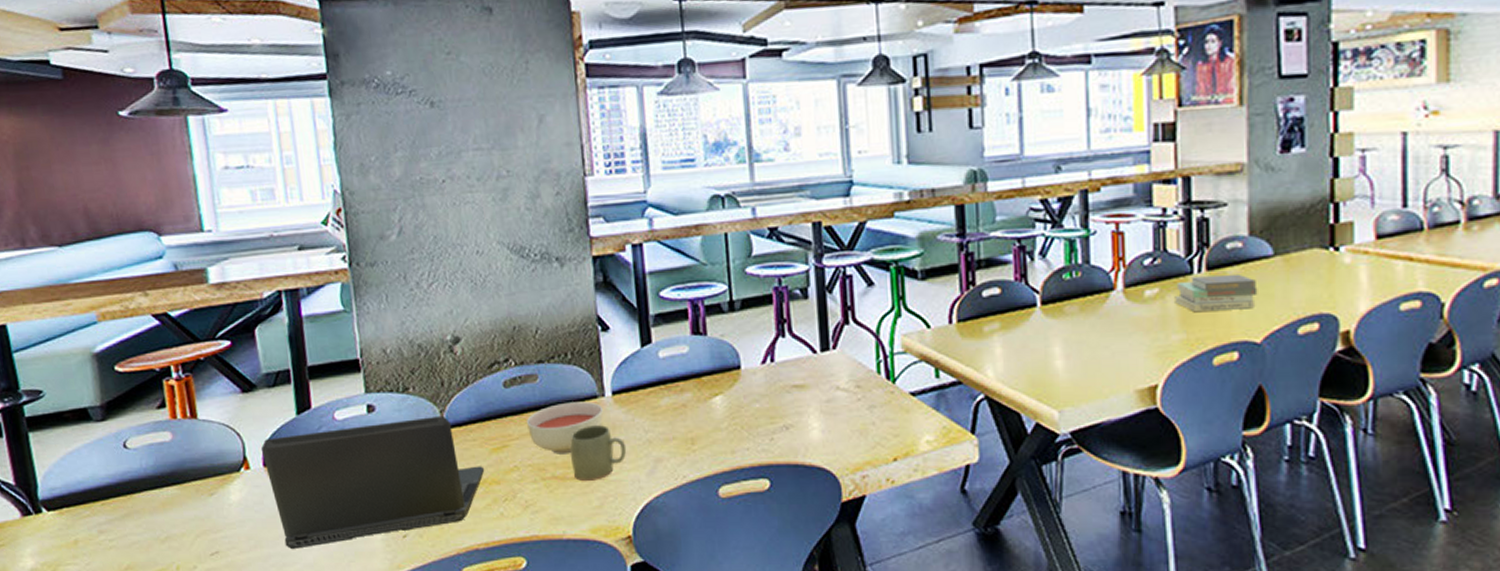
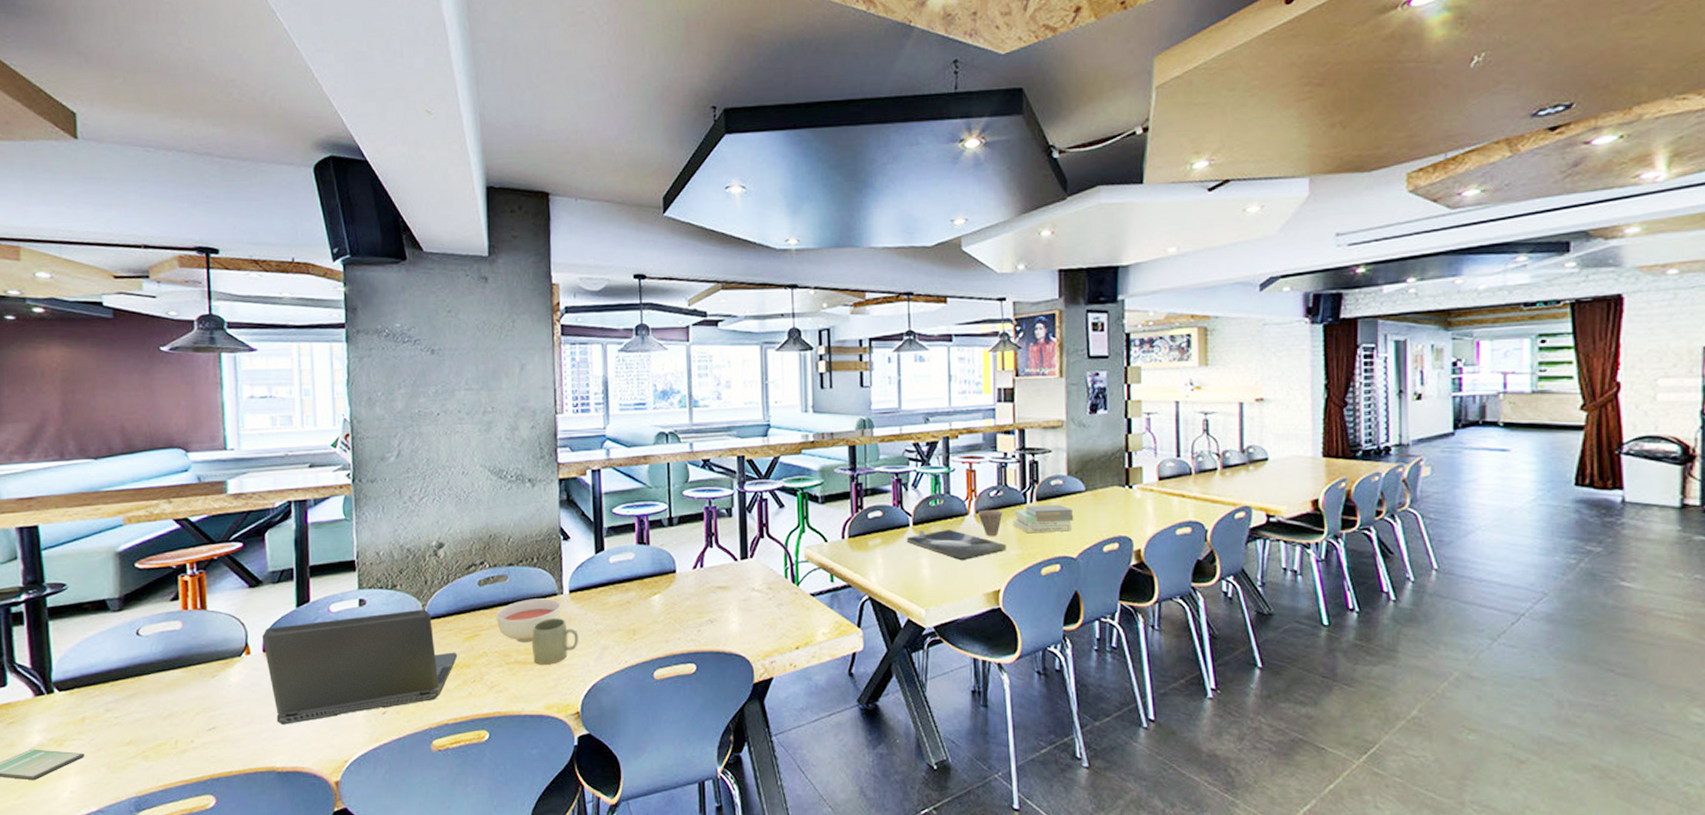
tray: none [1033,308,1166,348] -> present [906,529,1007,560]
cup: none [1127,282,1162,318] -> present [978,509,1003,537]

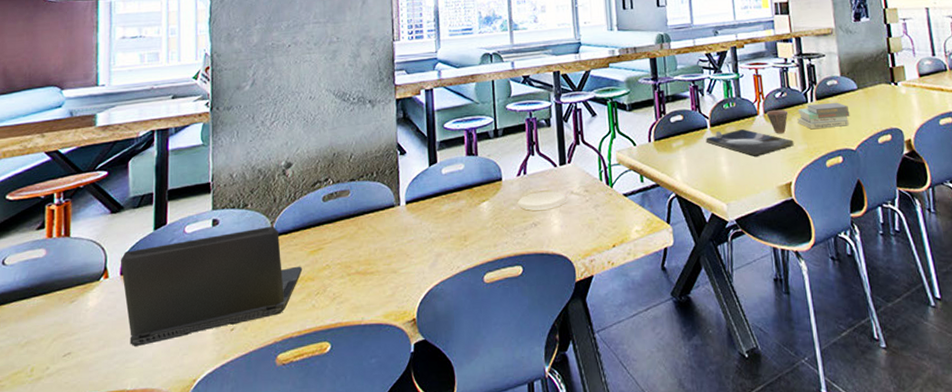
bowl: present [496,598,562,643] -> none [339,210,399,254]
mug: present [531,618,579,665] -> none [370,228,415,275]
plate: none [692,587,749,608] -> present [517,191,568,212]

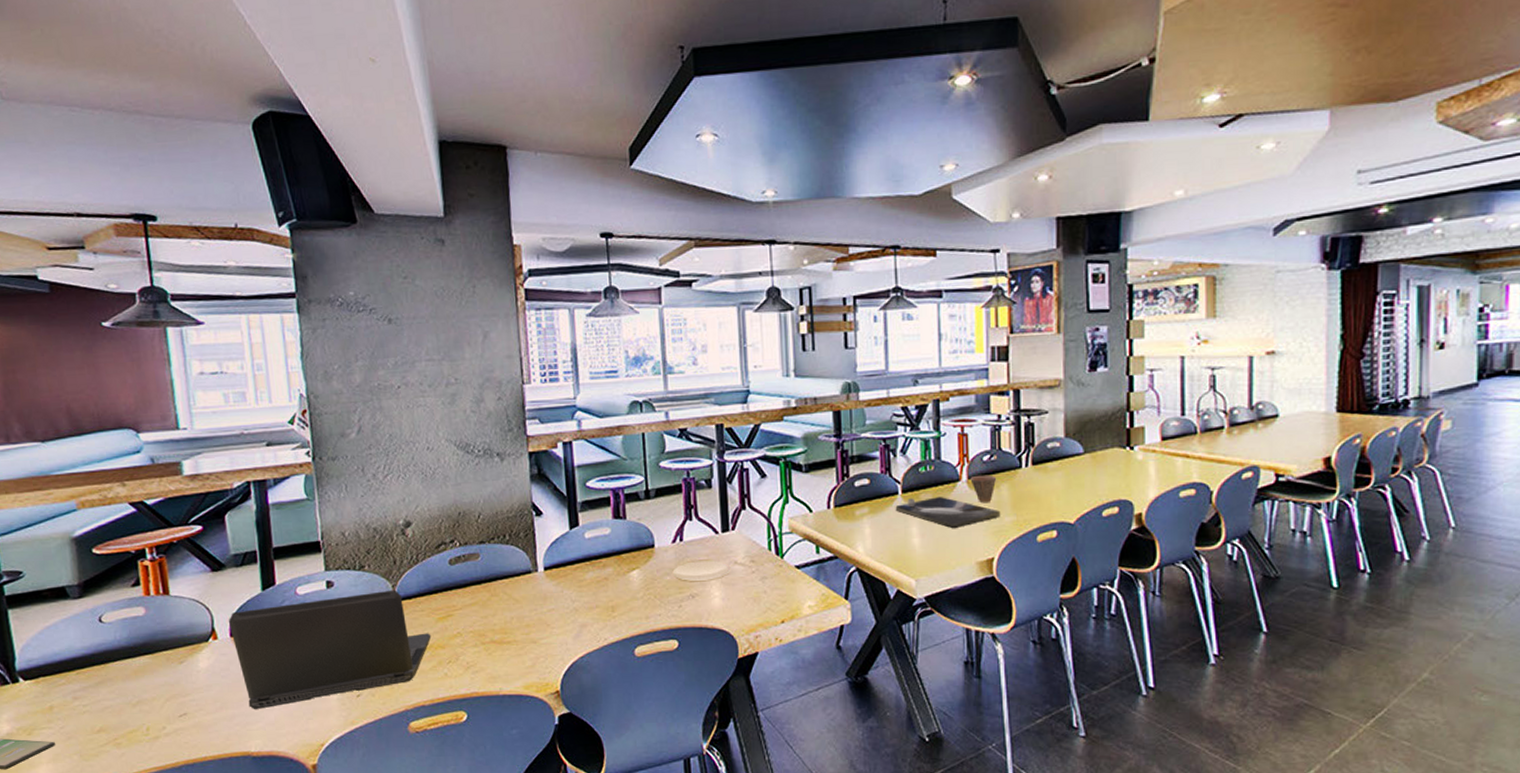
books: present [797,102,850,130] -> none [1007,467,1072,499]

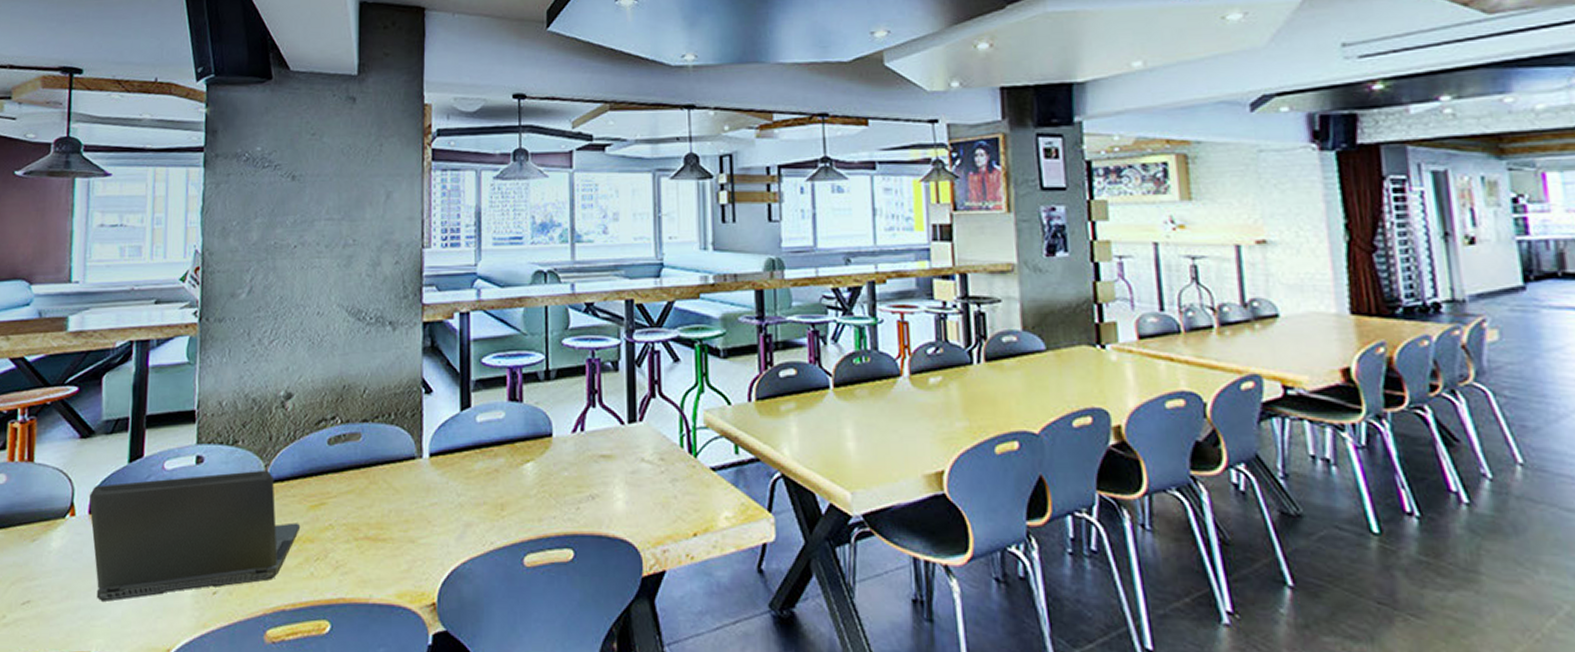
plate: present [672,560,731,582] -> none [571,455,637,481]
tray: present [895,496,1001,528] -> none [826,393,950,432]
cup: present [970,474,997,503] -> none [913,370,944,404]

